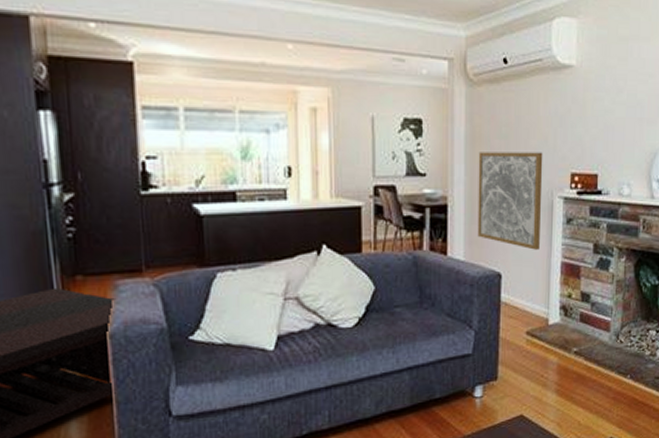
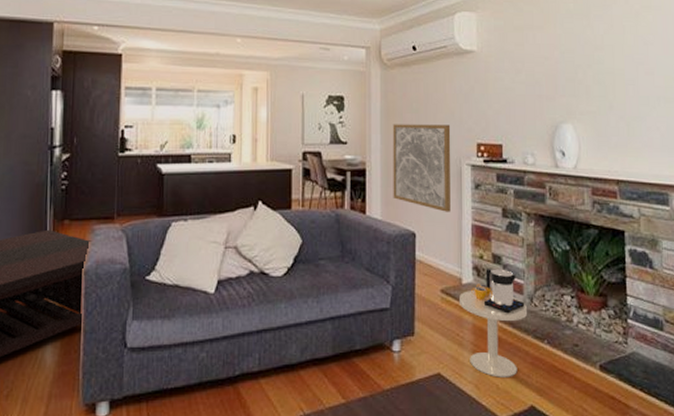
side table: none [545,306,613,415] -> present [460,267,528,378]

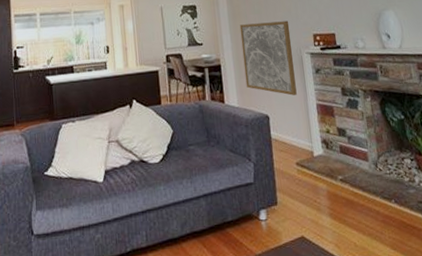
side table: present [460,267,528,378] -> none [313,140,374,236]

